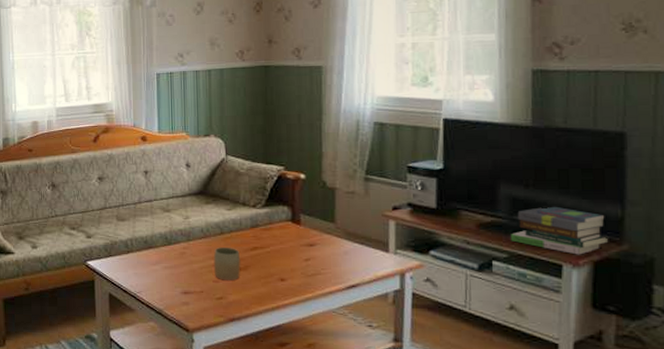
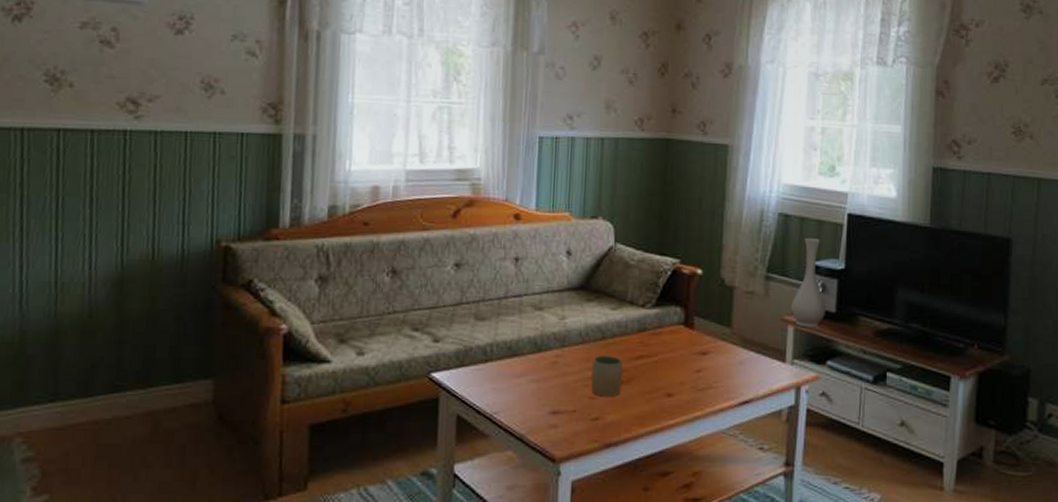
vase: none [390,143,427,222] -> present [790,238,827,328]
books: present [511,206,609,255] -> none [905,313,993,366]

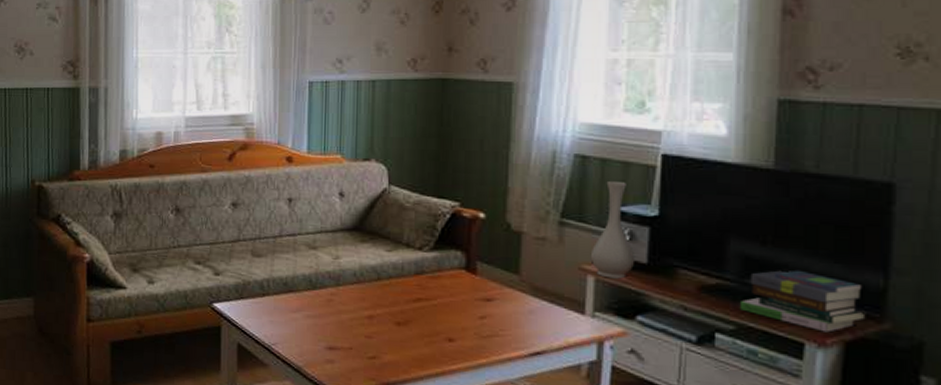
mug: present [590,356,624,397] -> none [366,296,401,337]
books: none [905,313,993,366] -> present [741,270,866,333]

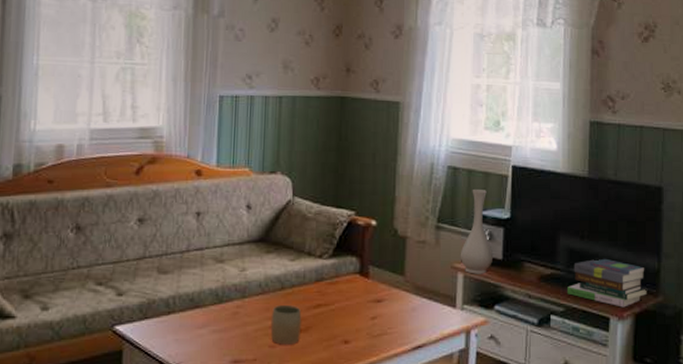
mug: none [366,296,401,337] -> present [270,305,302,345]

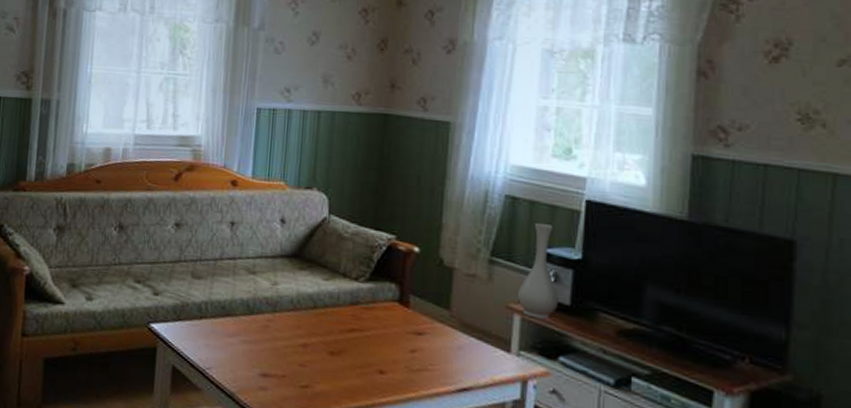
mug: present [270,305,302,345] -> none [301,324,335,367]
books: present [568,258,648,308] -> none [655,318,770,382]

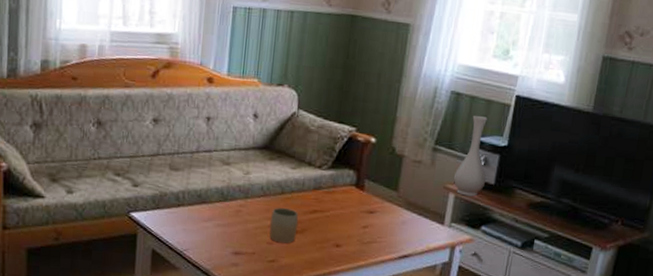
mug: none [301,324,335,367] -> present [269,208,299,244]

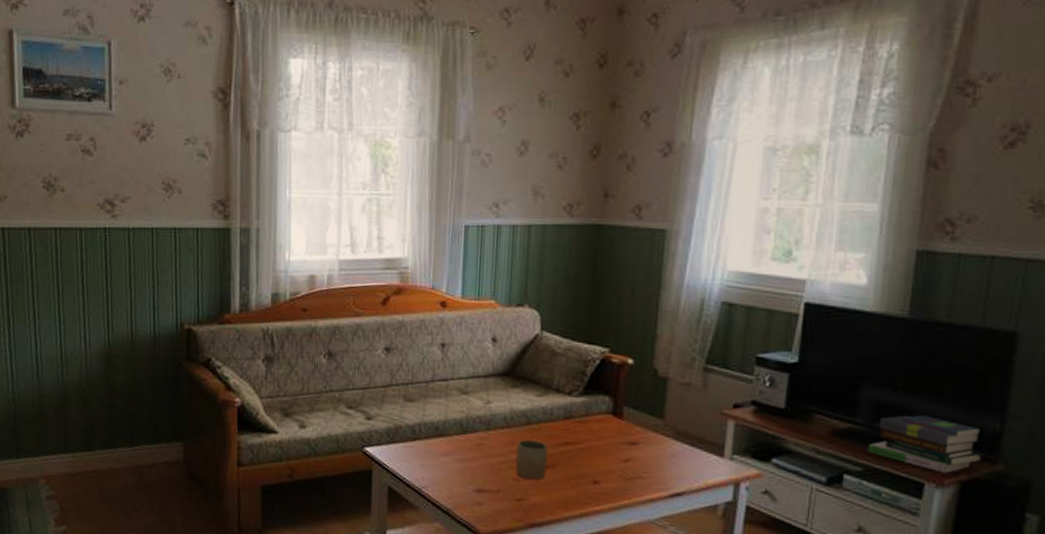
vase: present [453,116,487,197] -> none [731,329,774,424]
books: none [554,192,636,239] -> present [868,414,982,474]

